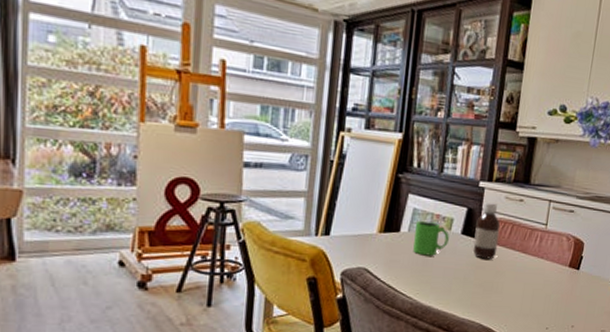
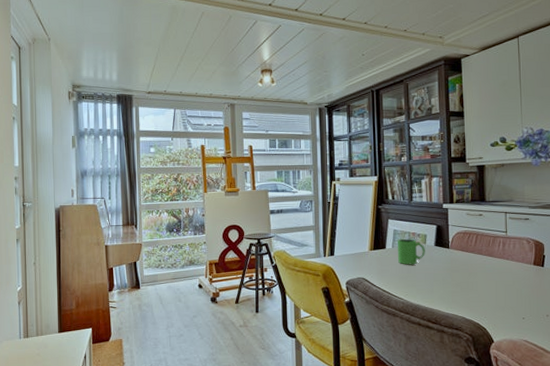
bottle: present [473,201,500,260] -> none [446,218,467,264]

